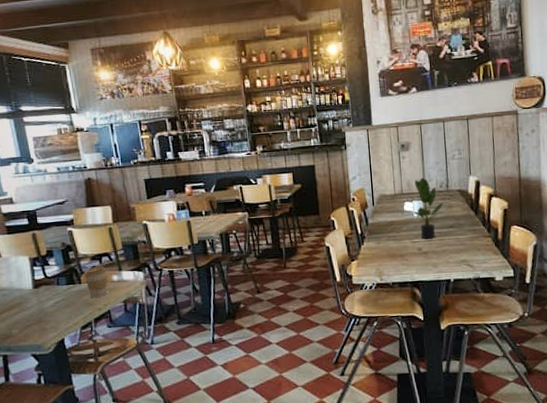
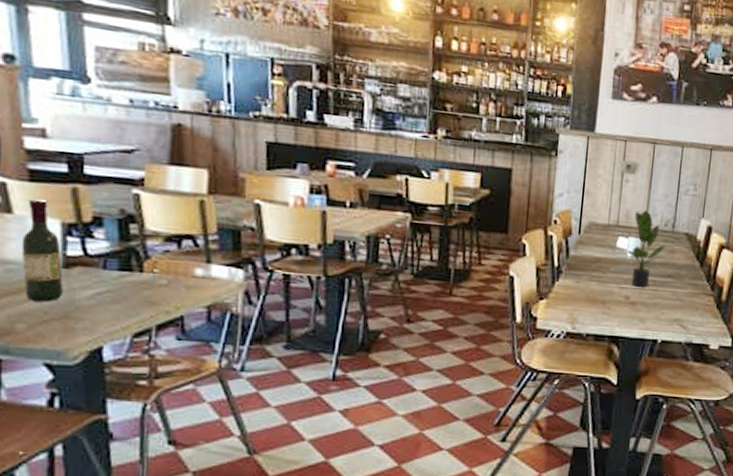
wine bottle: none [8,244,37,314] -> present [21,198,64,302]
coffee cup: present [84,267,108,298] -> none [150,252,187,296]

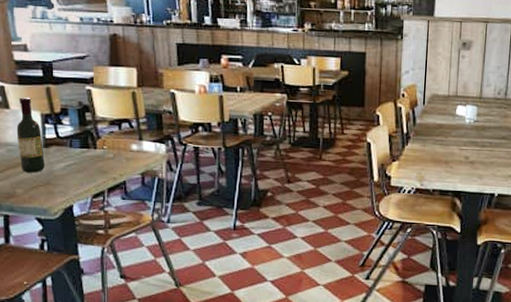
potted plant: present [627,210,665,287] -> none [465,81,499,148]

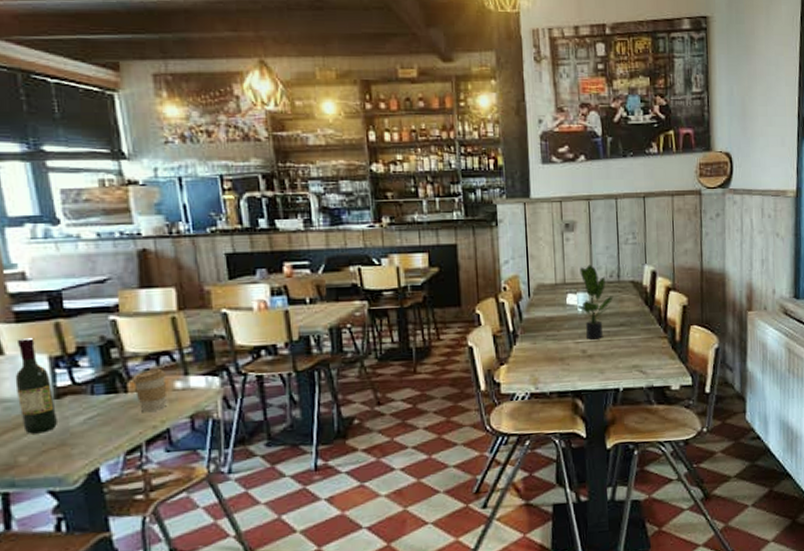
coffee cup: none [101,133,126,166] -> present [133,369,168,412]
potted plant: none [465,81,499,148] -> present [577,264,614,340]

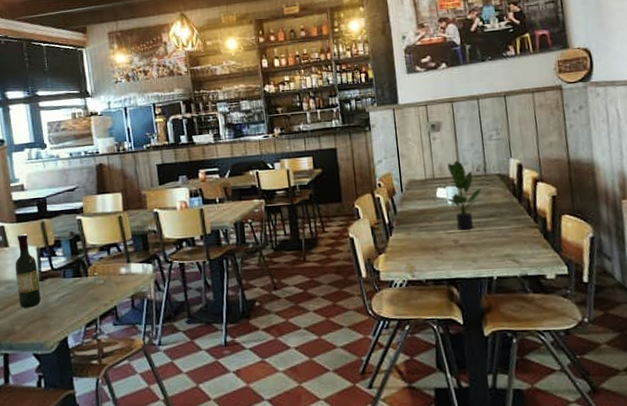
coffee cup: present [133,369,168,412] -> none [92,258,115,292]

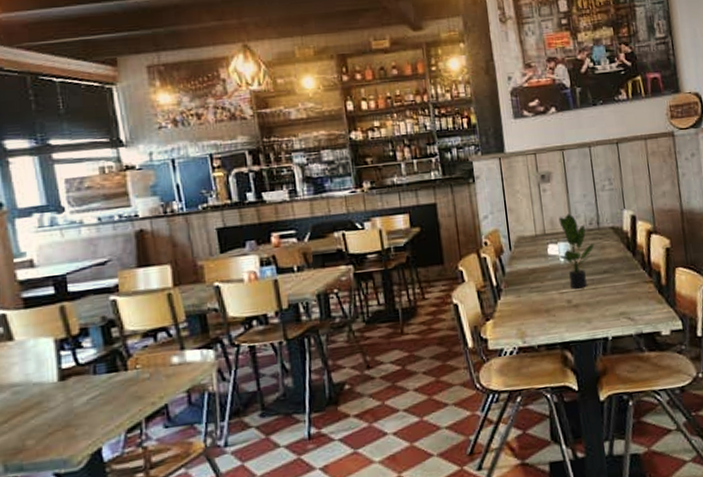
wine bottle: present [15,233,42,308] -> none [23,321,64,417]

